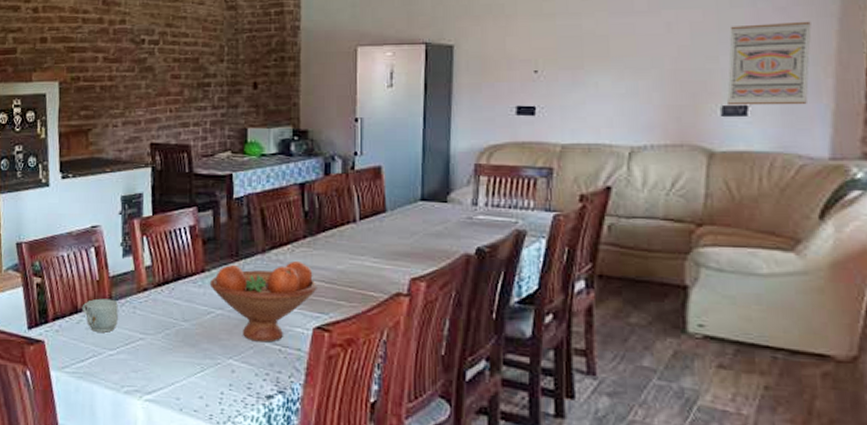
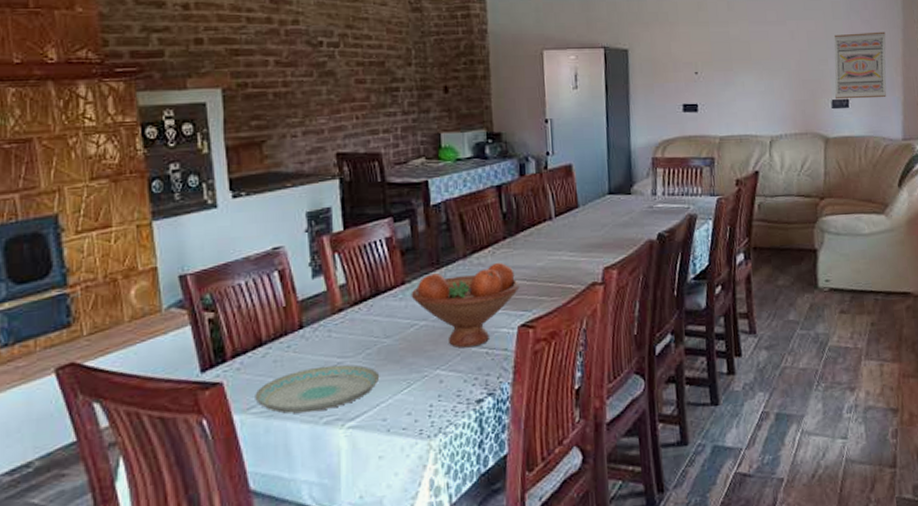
plate: none [69,339,175,381] -> present [255,364,379,413]
mug: present [82,298,118,332] -> none [267,325,311,364]

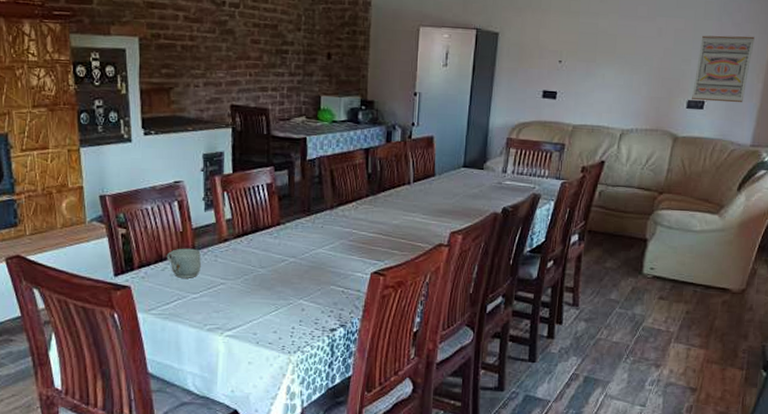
plate: present [255,364,379,413] -> none [155,284,253,320]
mug: none [267,325,311,364] -> present [166,248,201,278]
fruit bowl: present [411,262,520,348] -> none [284,216,376,285]

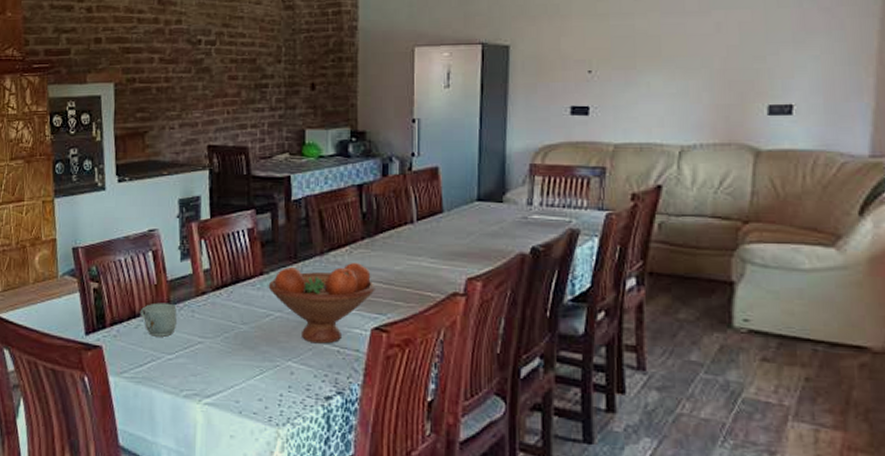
fruit bowl: none [284,216,376,285] -> present [268,262,375,344]
wall art: present [692,35,755,103] -> none [773,21,854,105]

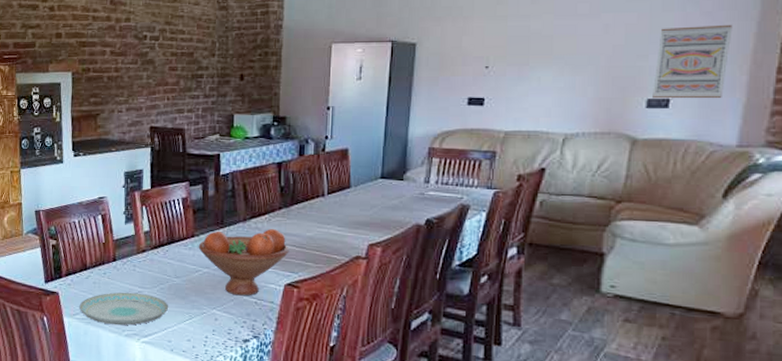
plate: none [127,343,234,385] -> present [79,292,168,326]
mug: present [140,302,177,337] -> none [90,258,121,286]
wall art: none [773,21,854,105] -> present [653,24,733,99]

